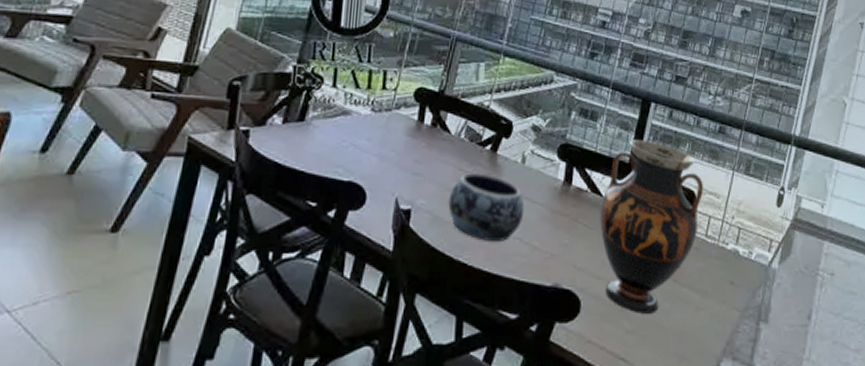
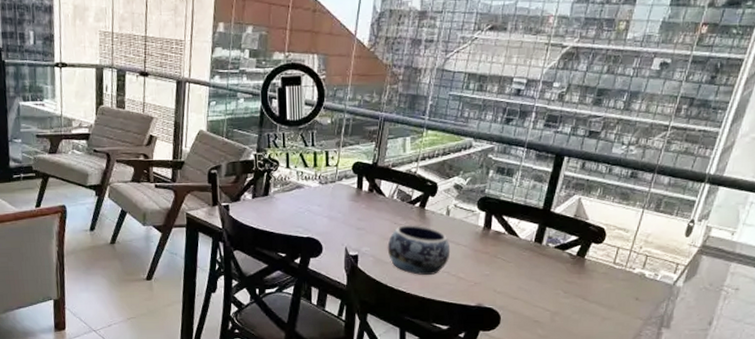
vase: present [600,140,704,314] -> none [516,189,614,324]

